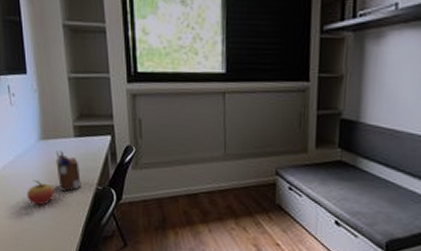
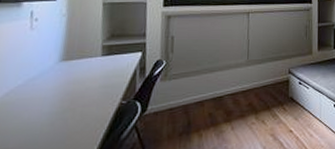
fruit: present [26,179,55,206] -> none [32,102,70,130]
desk organizer: present [55,151,82,192] -> none [76,70,104,111]

